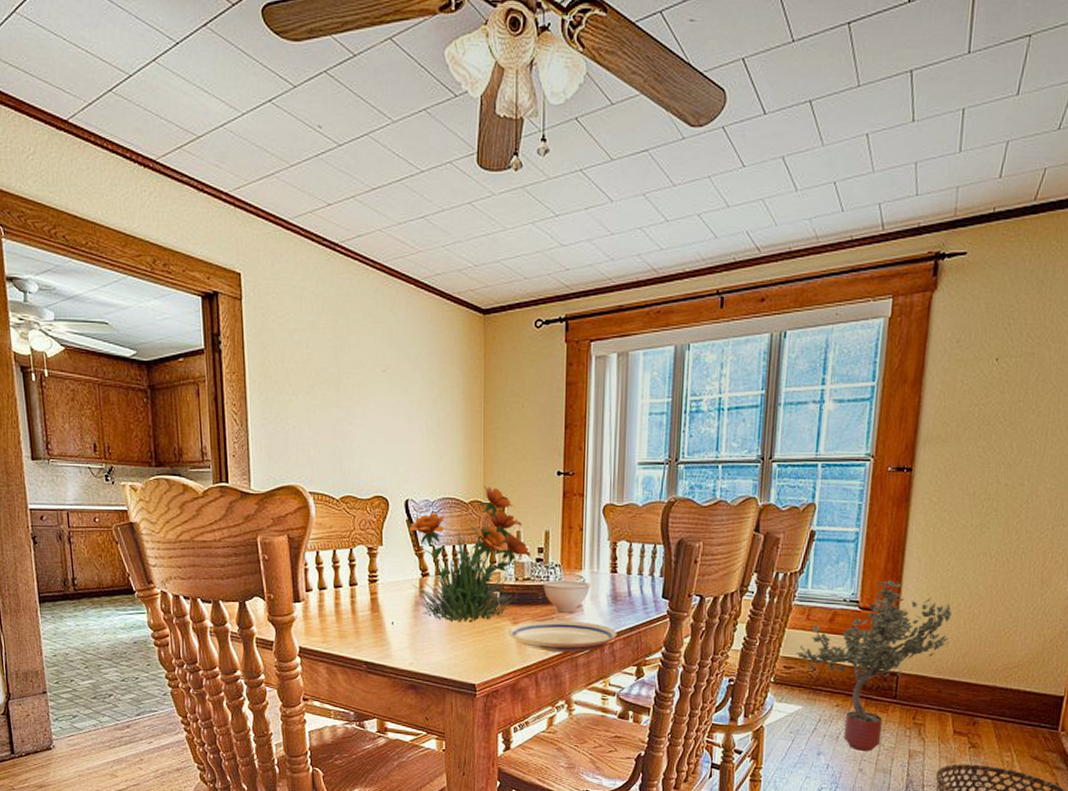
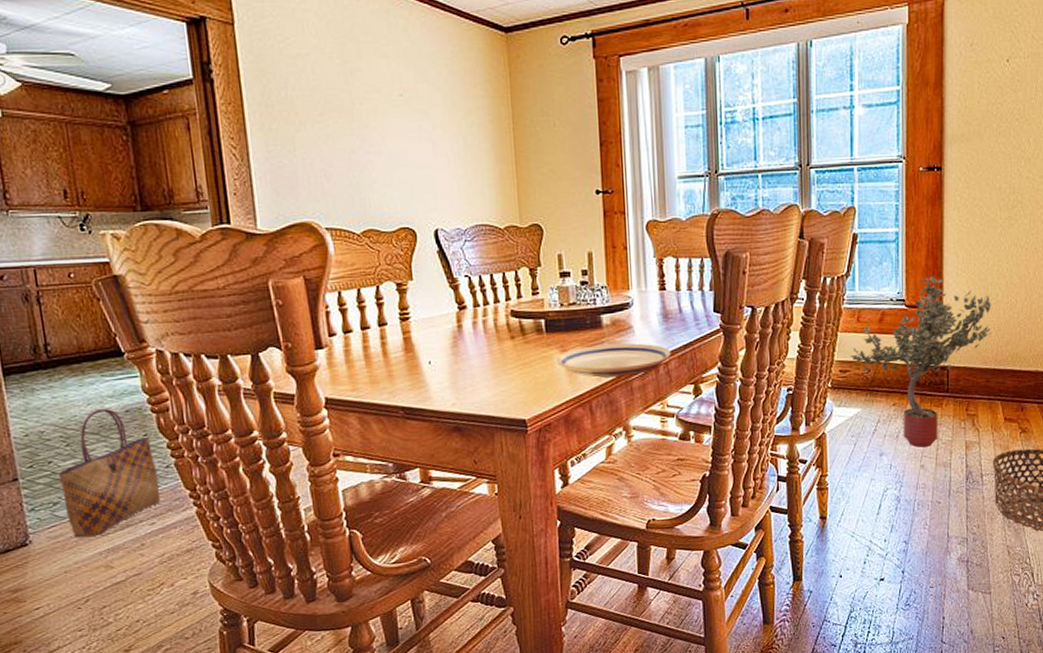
tote bag: none [78,638,158,748] -> present [58,408,161,538]
flower plant: present [408,485,531,622] -> none [440,209,575,356]
bowl: present [542,580,590,613] -> none [588,301,639,336]

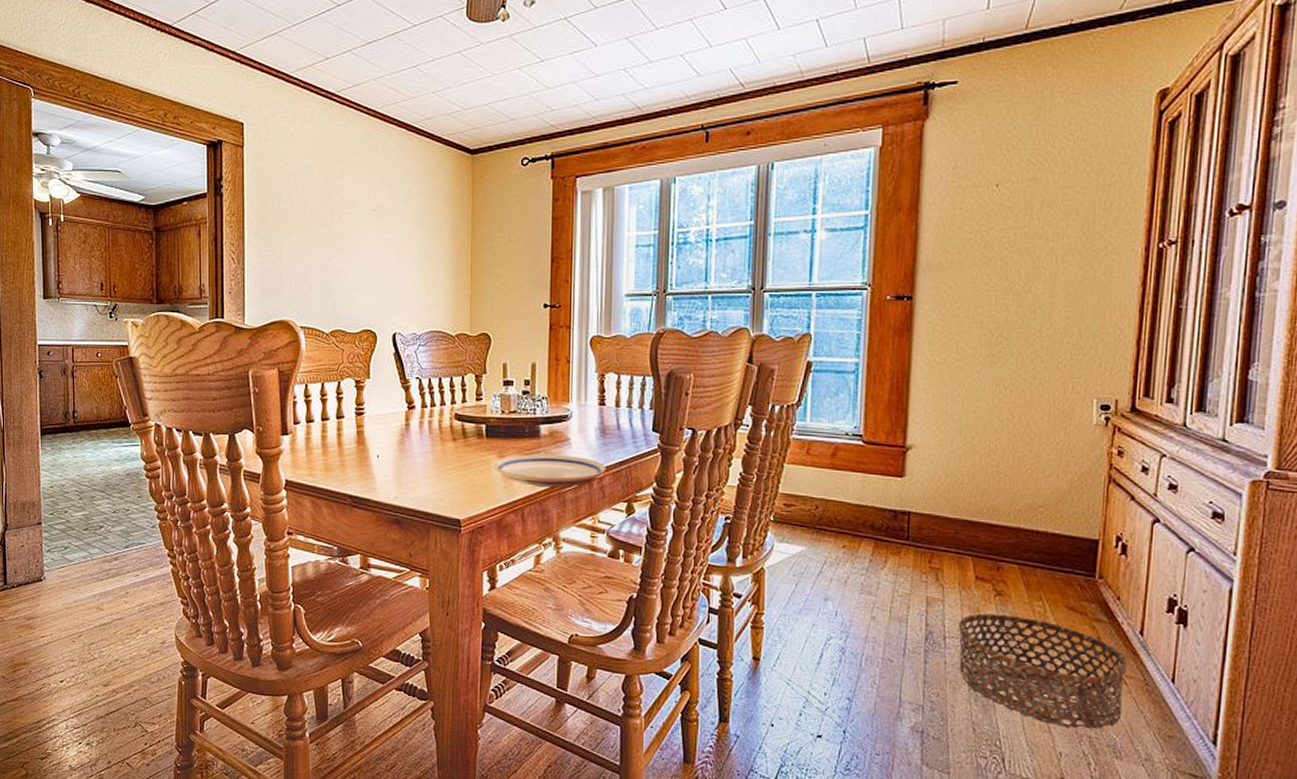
tote bag: present [58,408,161,538] -> none [71,469,146,580]
potted tree: present [850,276,992,447] -> none [796,412,966,598]

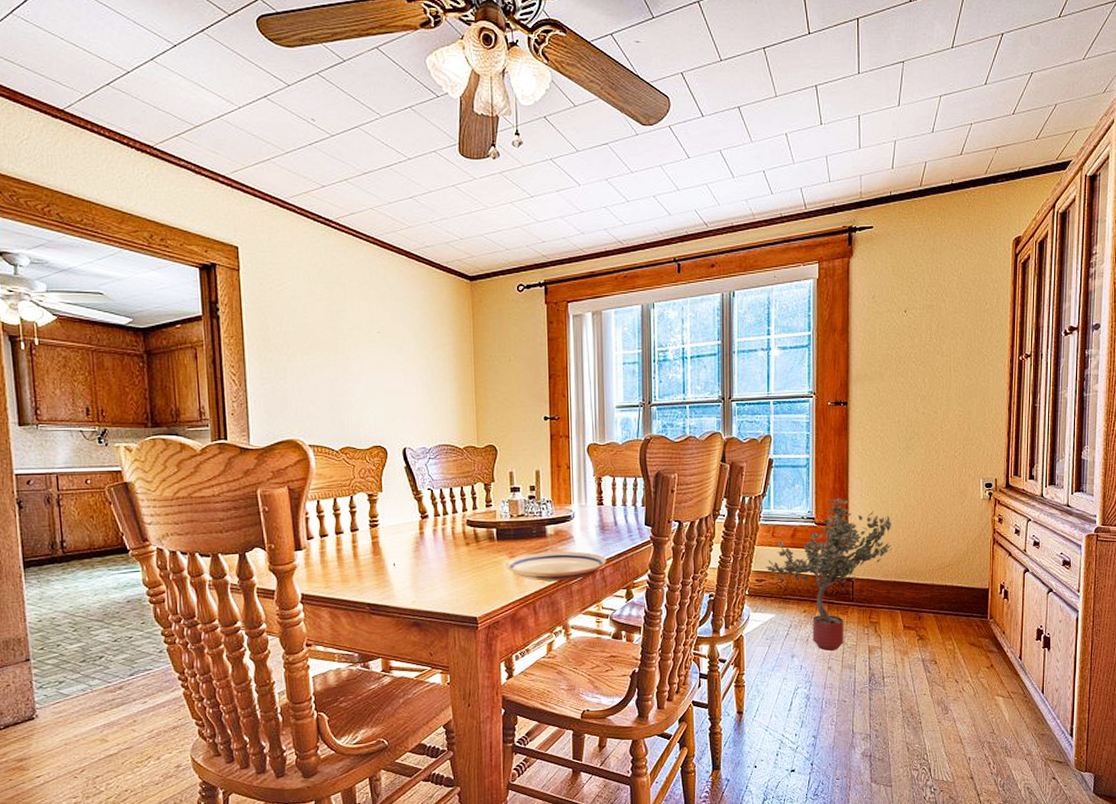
potted tree: none [796,412,966,598] -> present [765,497,892,651]
basket: present [958,613,1127,729] -> none [893,654,1012,738]

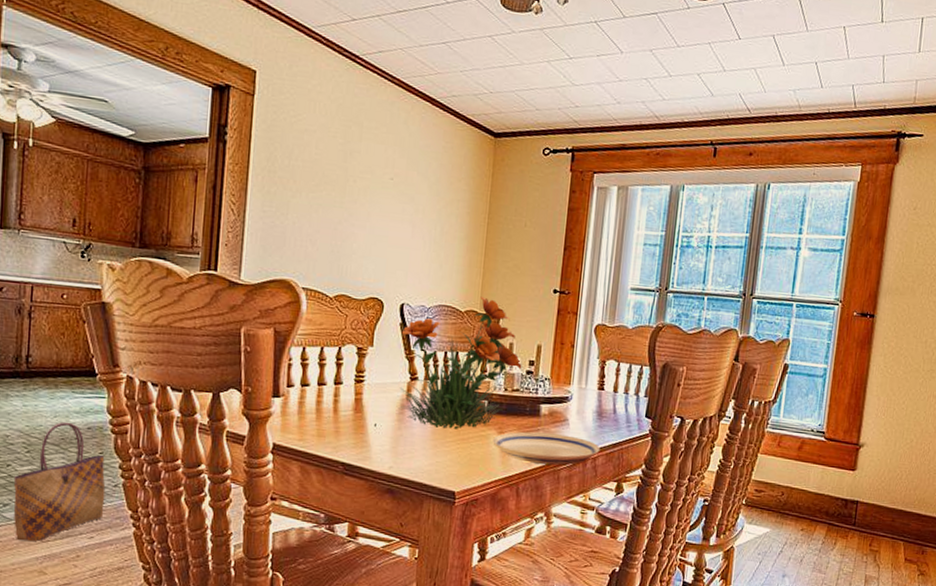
tote bag: none [65,598,153,714] -> present [13,421,106,541]
flower plant: none [407,432,524,560] -> present [397,296,522,429]
potted tree: present [765,497,892,651] -> none [767,413,906,575]

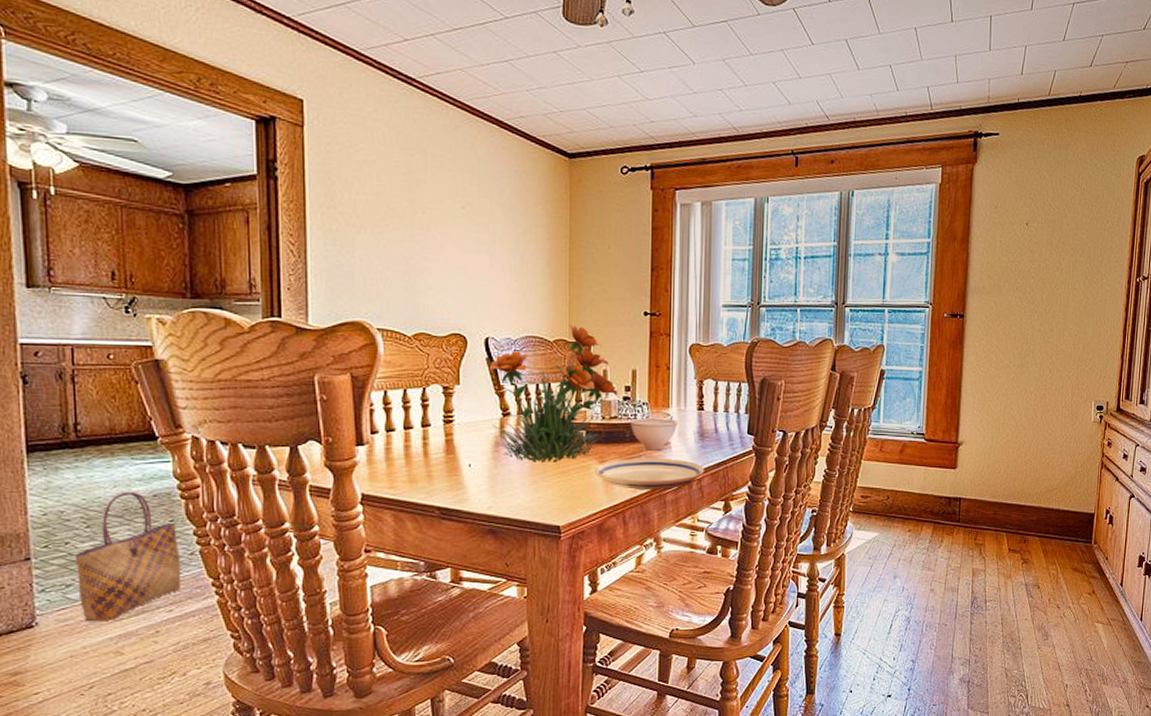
bowl: none [530,392,577,426] -> present [629,418,677,451]

